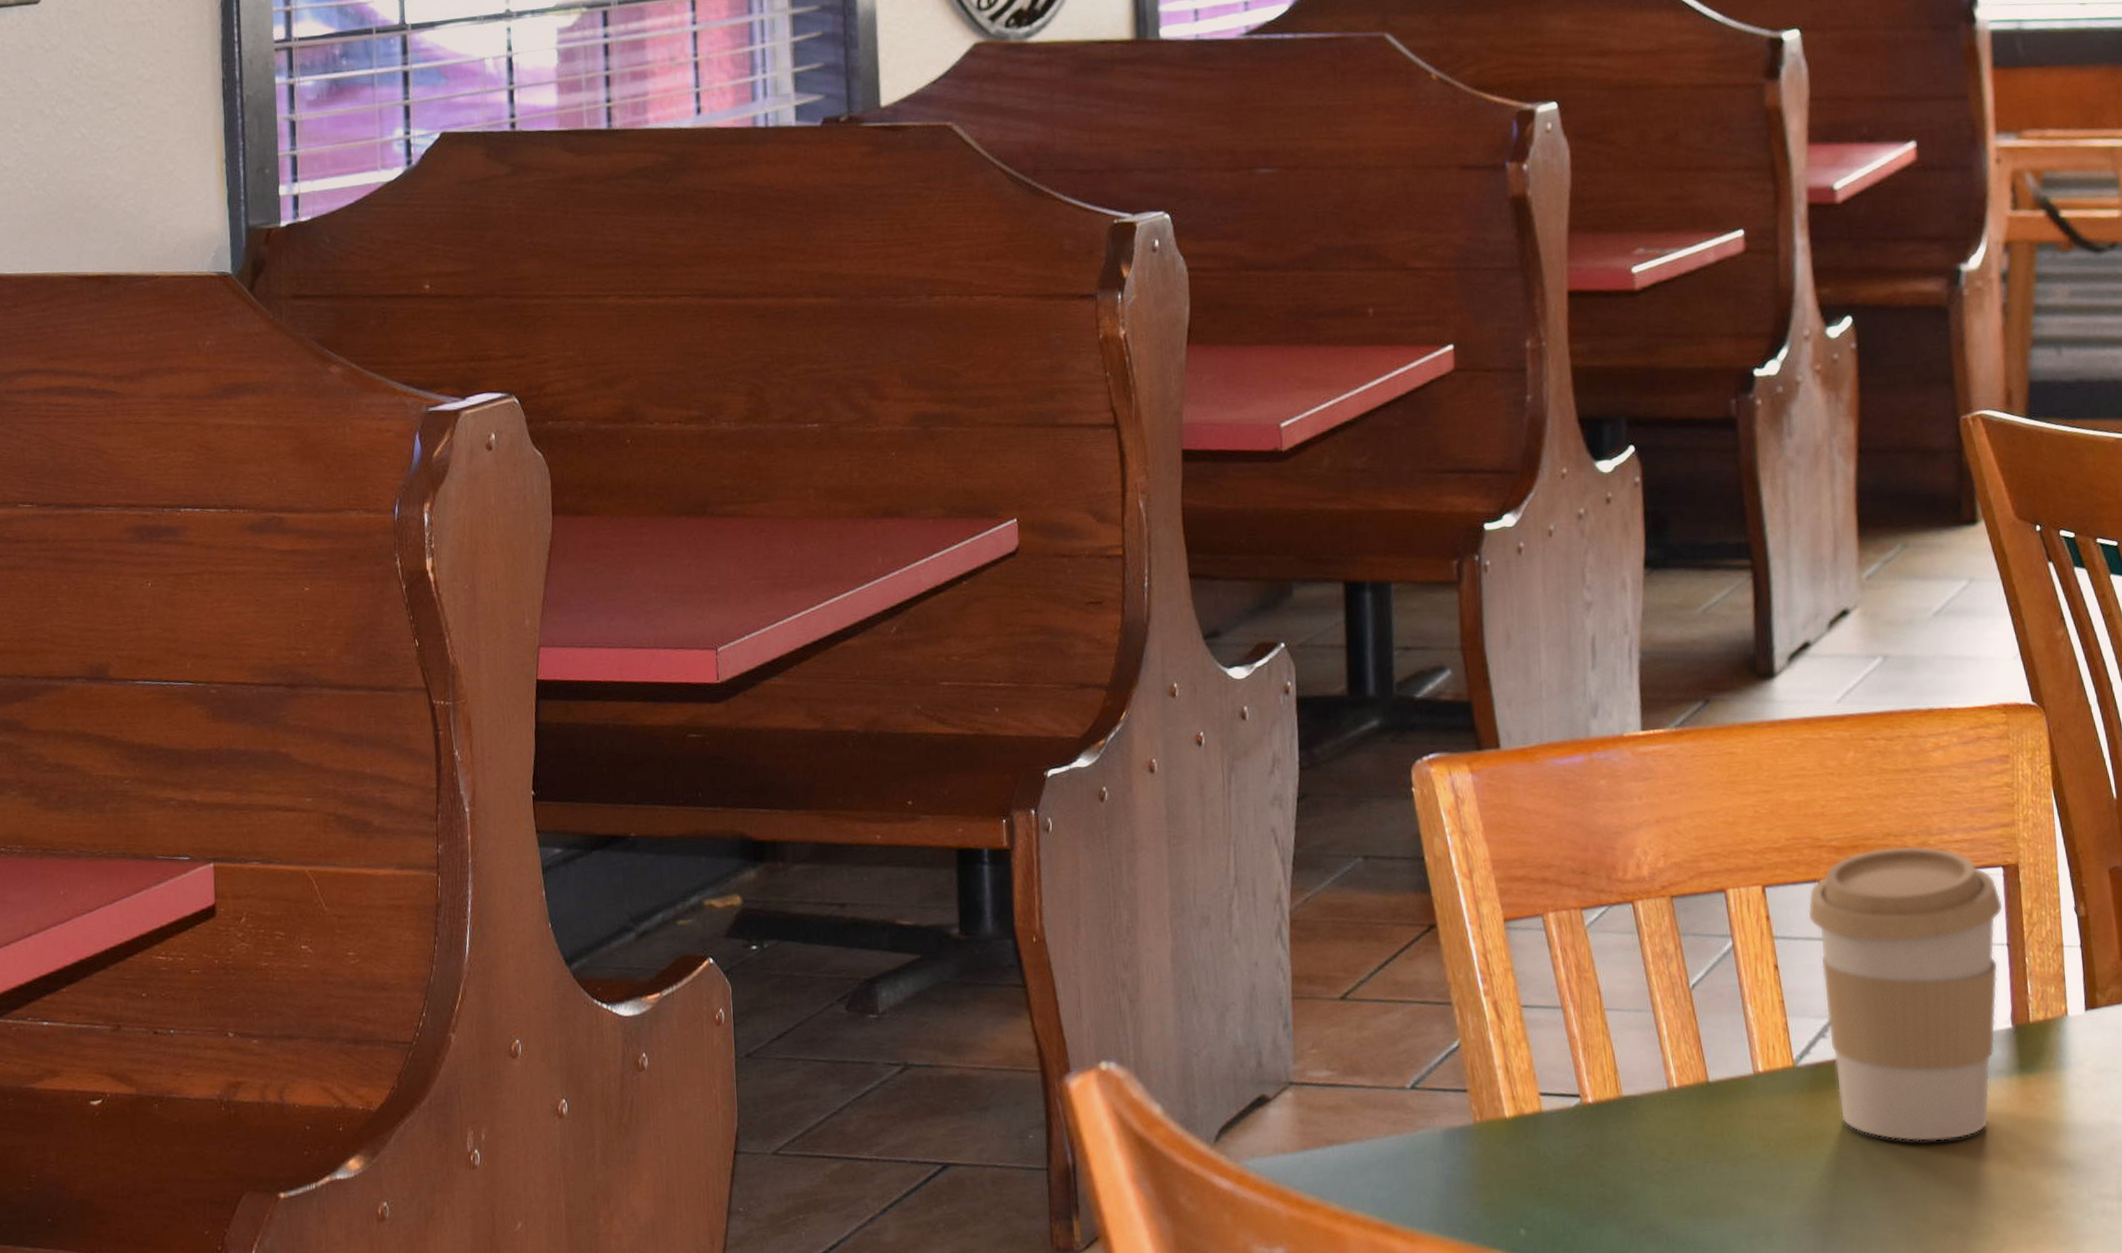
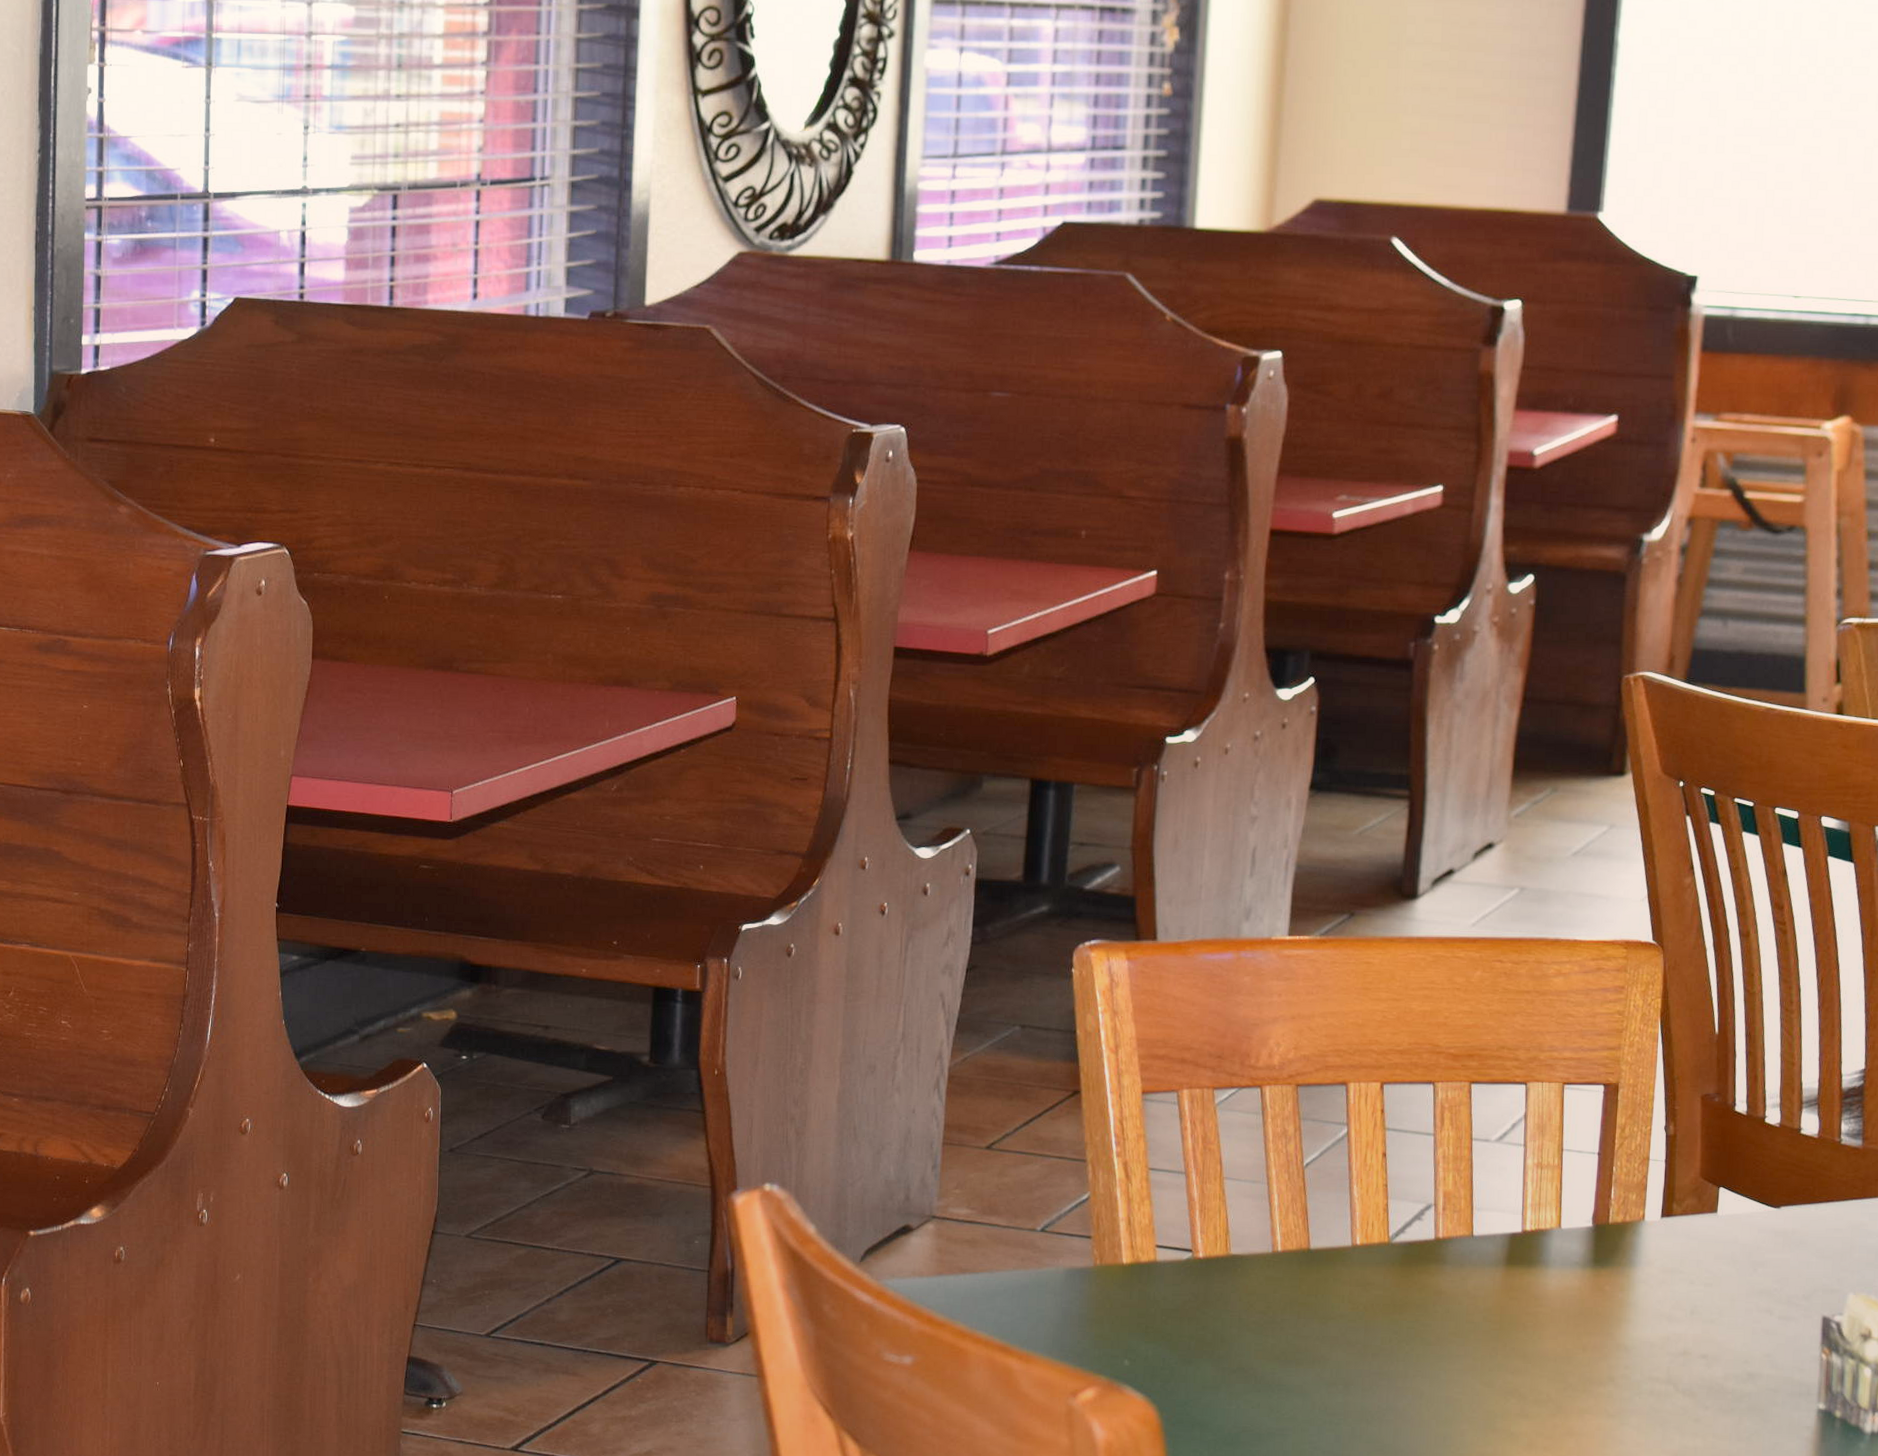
coffee cup: present [1808,845,2004,1142] -> none [1420,1058,1600,1319]

